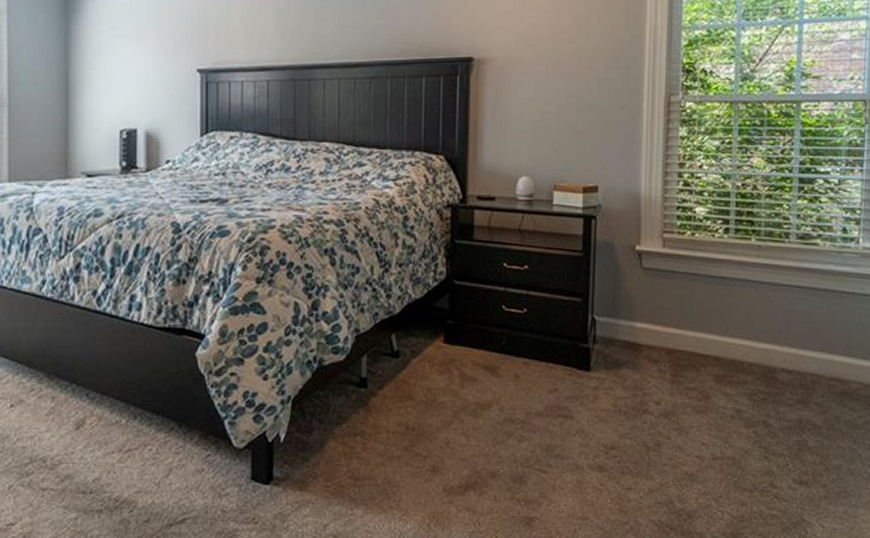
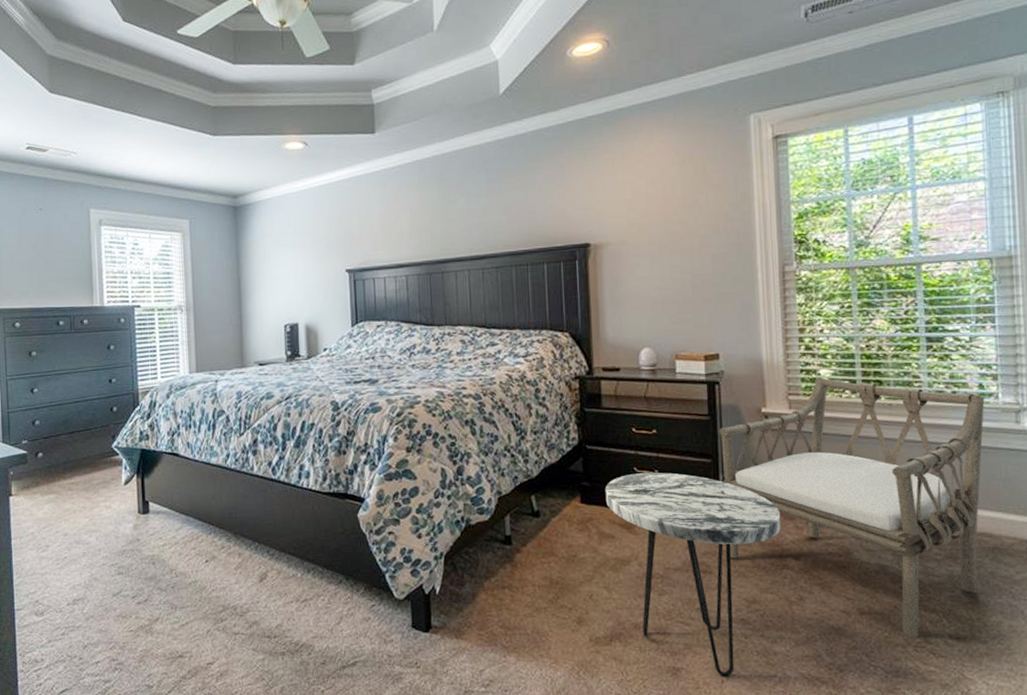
side table: none [470,311,646,525] -> present [605,472,781,677]
armchair: none [592,215,847,482] -> present [719,377,985,637]

